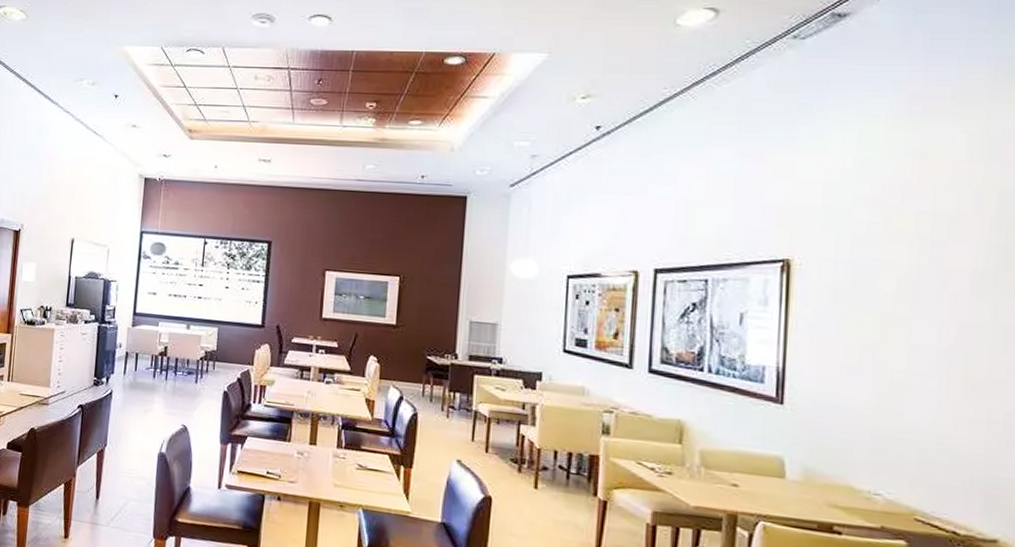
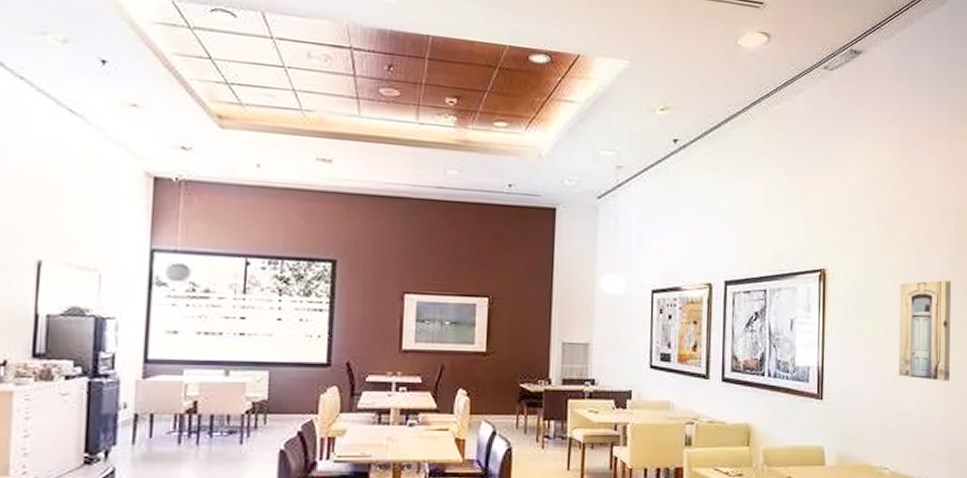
wall art: none [899,277,992,401] -> present [898,280,952,381]

